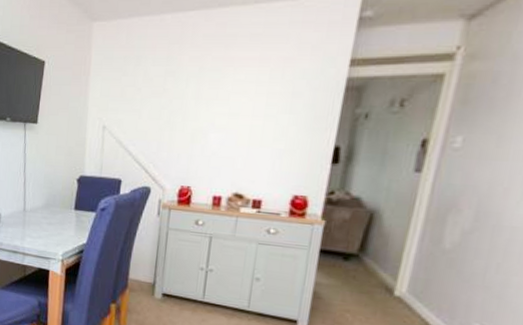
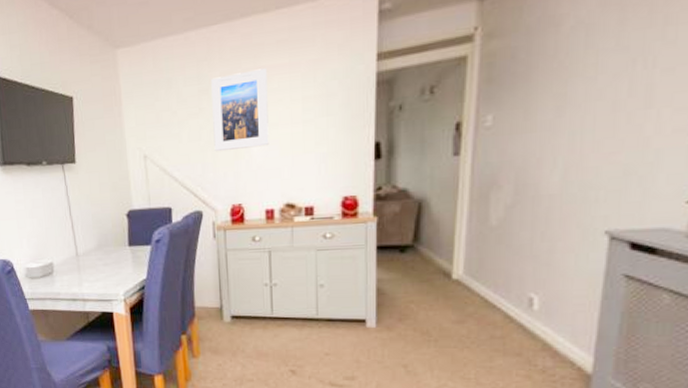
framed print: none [172,59,236,134] -> present [211,68,269,152]

